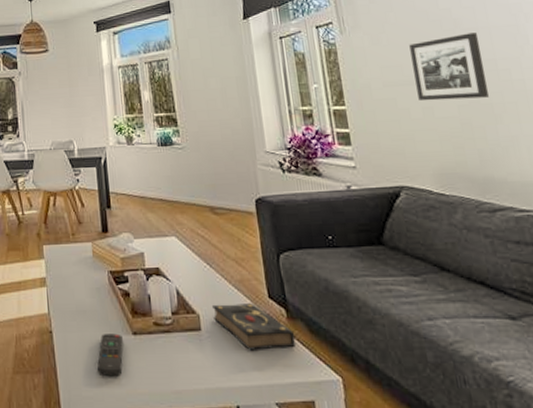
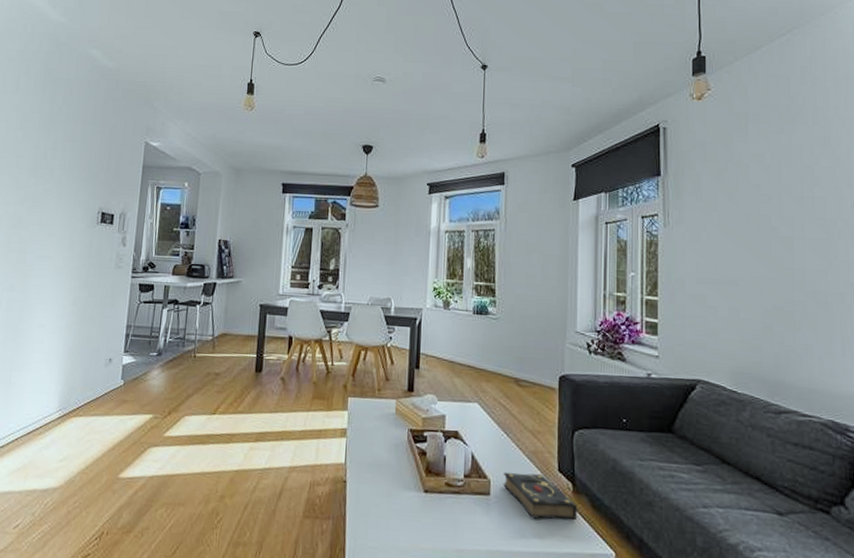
remote control: present [96,333,123,377] -> none [384,488,414,531]
picture frame: present [409,32,489,101] -> none [727,241,792,305]

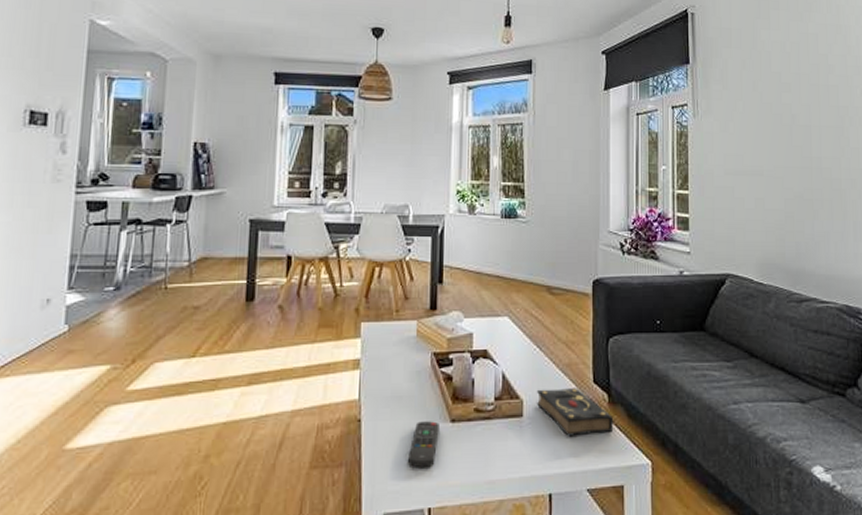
remote control: none [384,488,414,531] -> present [407,421,439,469]

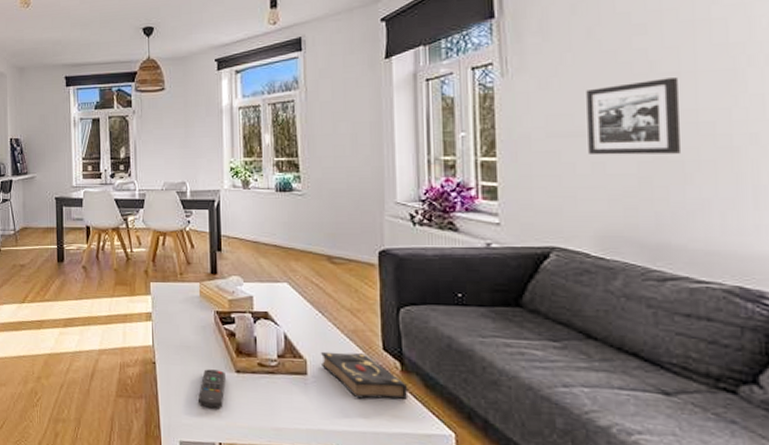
picture frame: none [752,130,811,193] -> present [586,78,680,155]

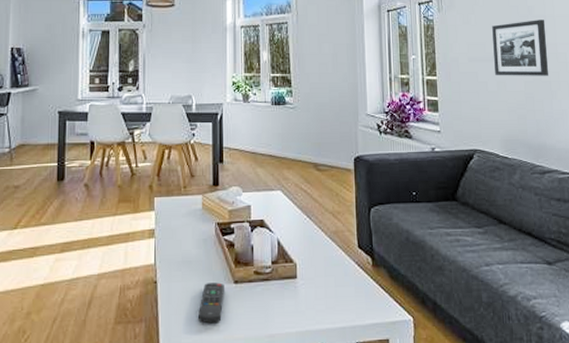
book: present [320,351,409,400] -> none [308,251,378,296]

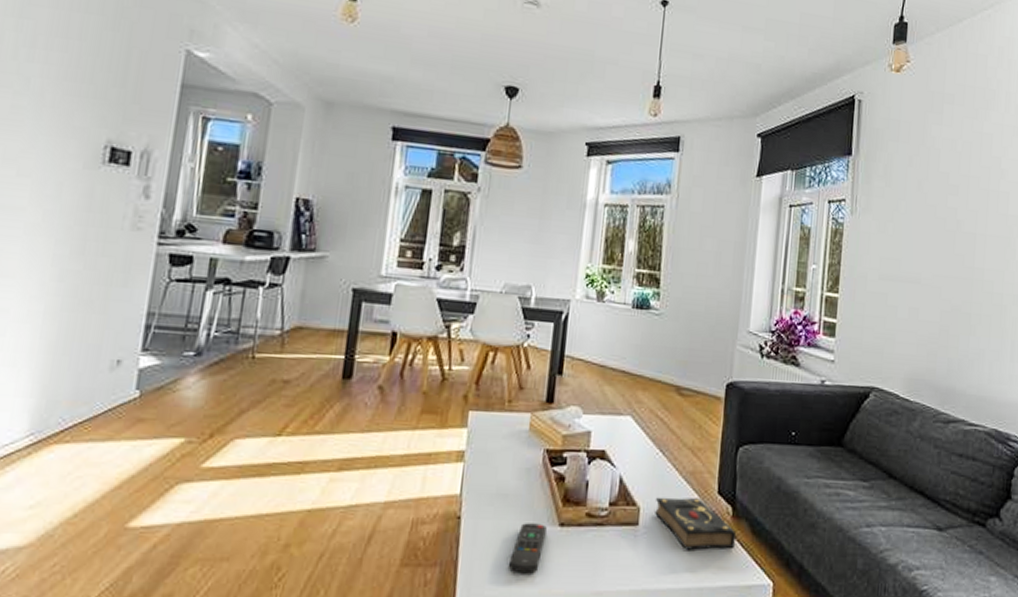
book: none [308,251,378,296] -> present [653,497,737,550]
picture frame: present [492,20,548,76] -> none [908,237,974,307]

